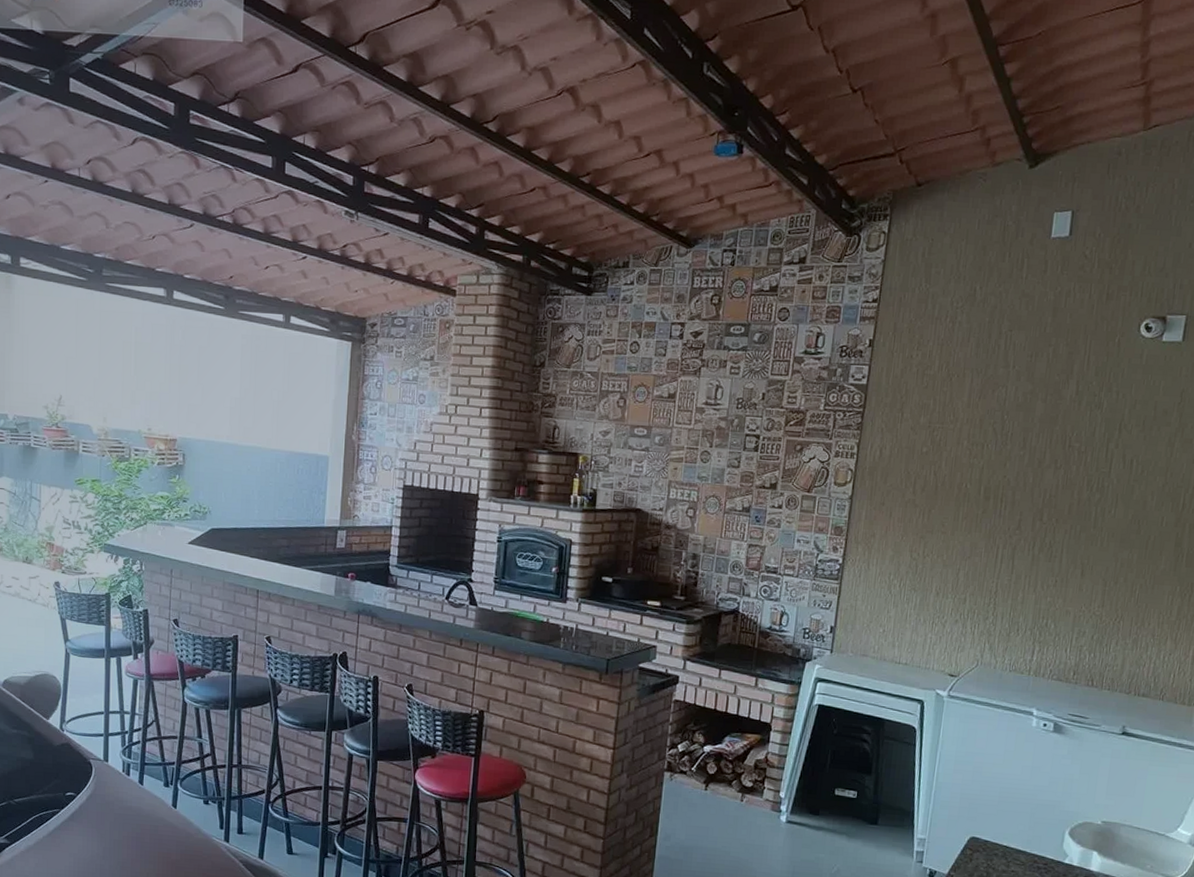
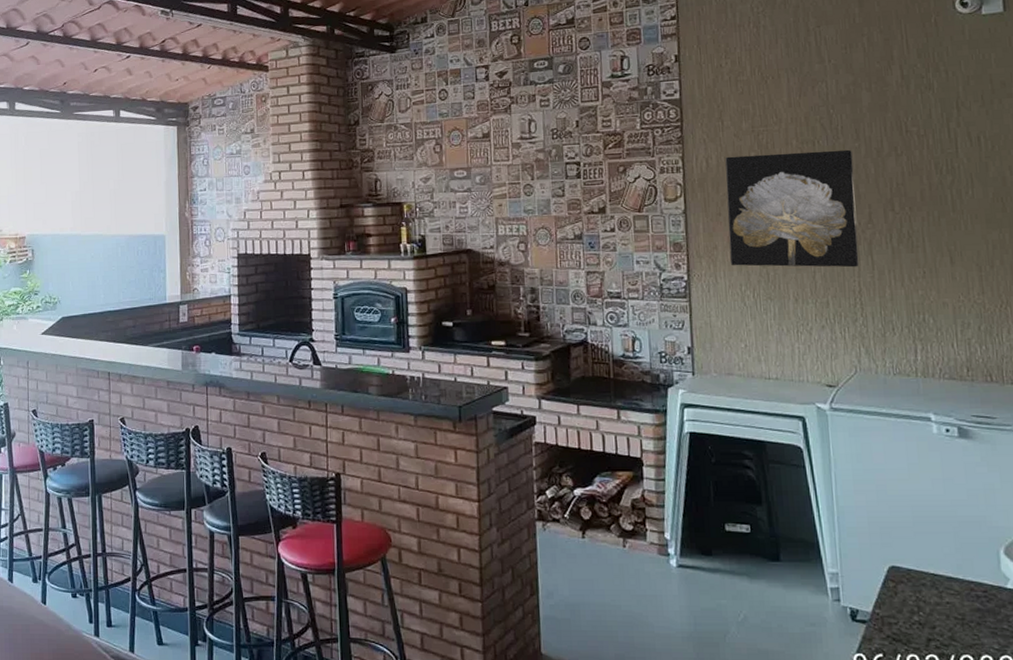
wall art: none [884,448,1016,570] -> present [725,149,859,268]

